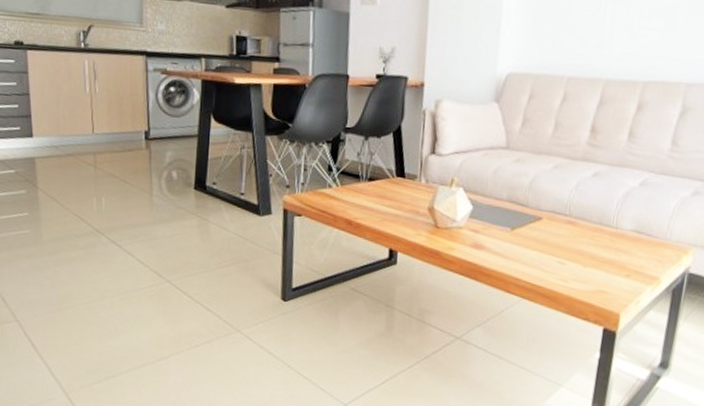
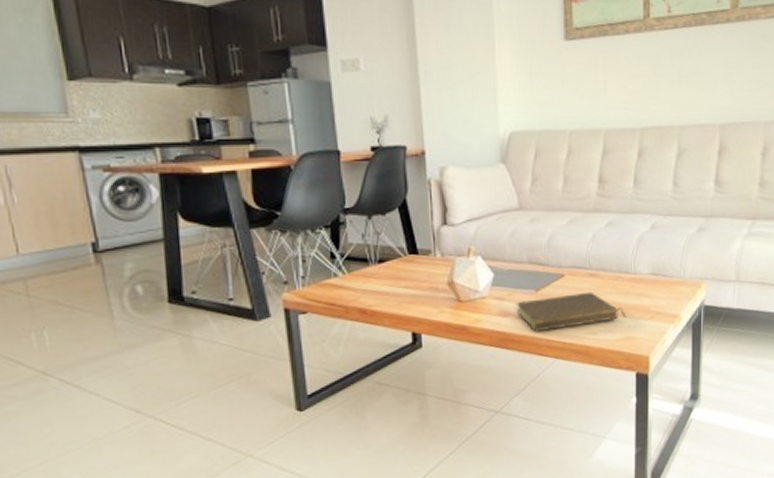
book: none [490,236,602,271] -> present [516,291,627,332]

